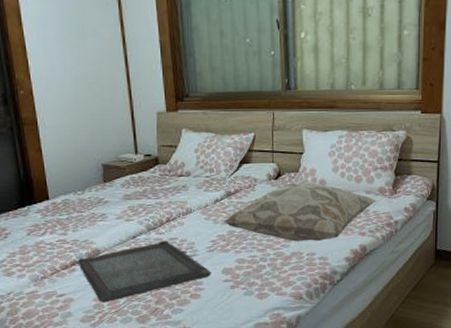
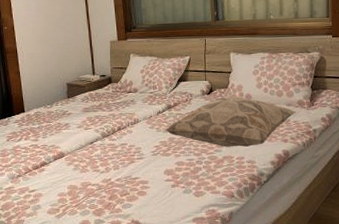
serving tray: present [78,240,211,303] -> none [46,146,155,198]

